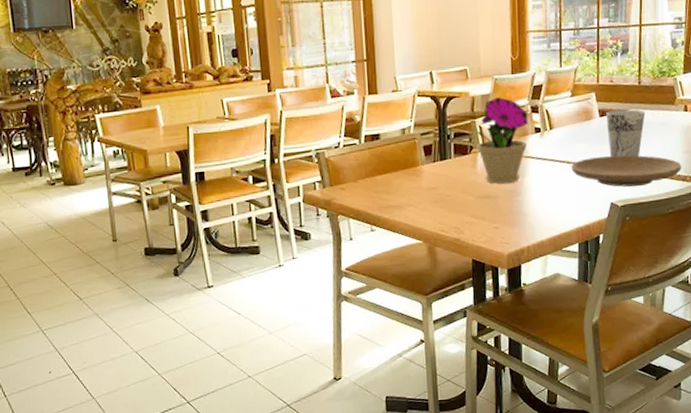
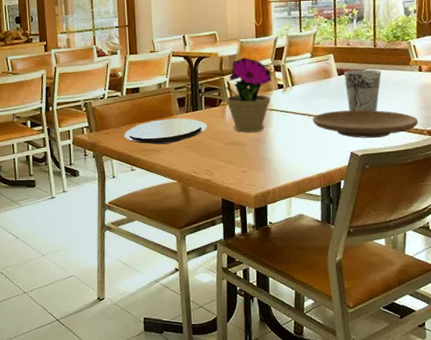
plate: none [363,168,457,201] -> present [124,118,208,145]

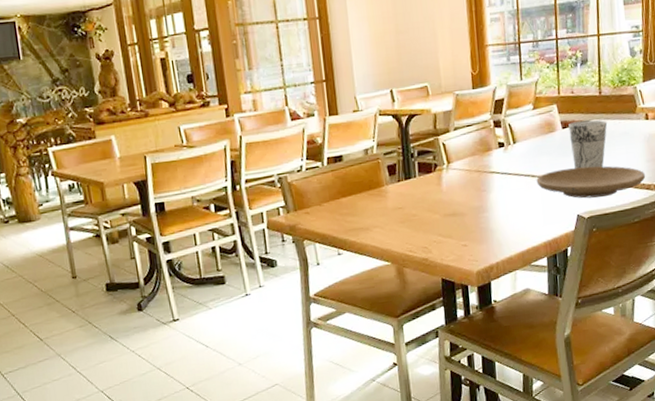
plate: present [124,118,208,145] -> none [328,188,423,223]
flower pot: present [225,57,272,133] -> none [441,113,491,201]

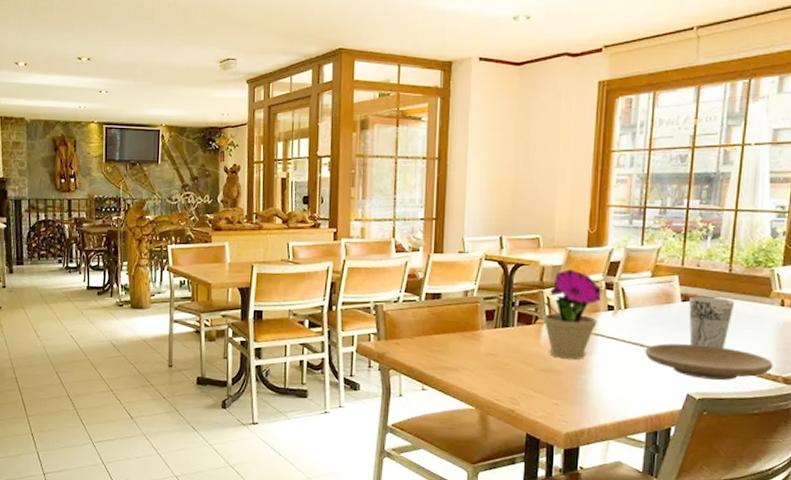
flower pot: none [441,113,491,201] -> present [542,269,601,359]

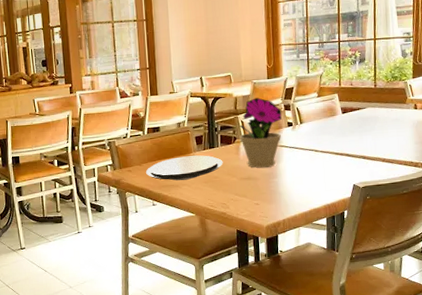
plate: none [418,333,518,363] -> present [146,155,223,181]
plate: present [645,343,774,380] -> none [319,145,414,171]
cup: present [689,296,735,349] -> none [347,107,381,147]

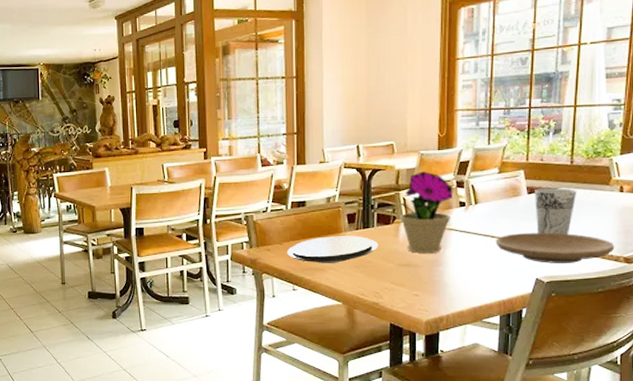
plate: none [319,145,414,171] -> present [496,232,615,263]
cup: none [347,107,381,147] -> present [535,188,577,235]

